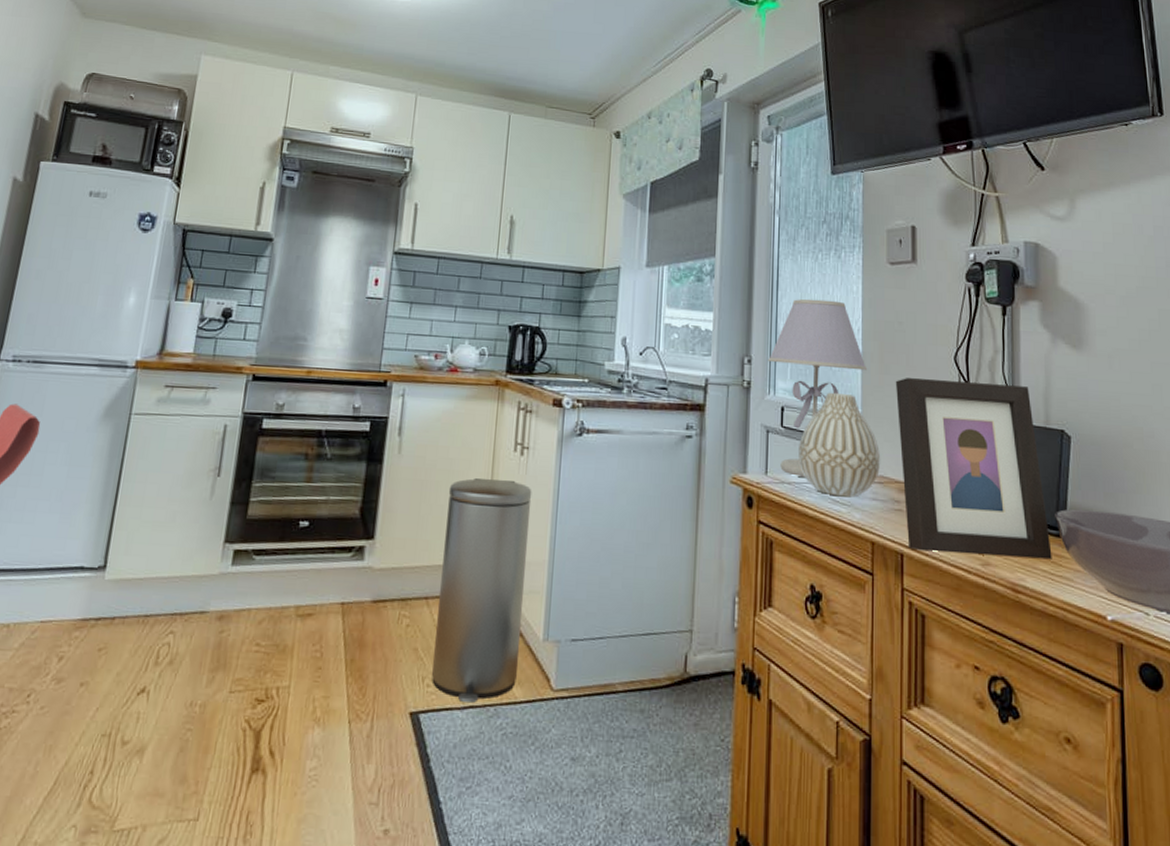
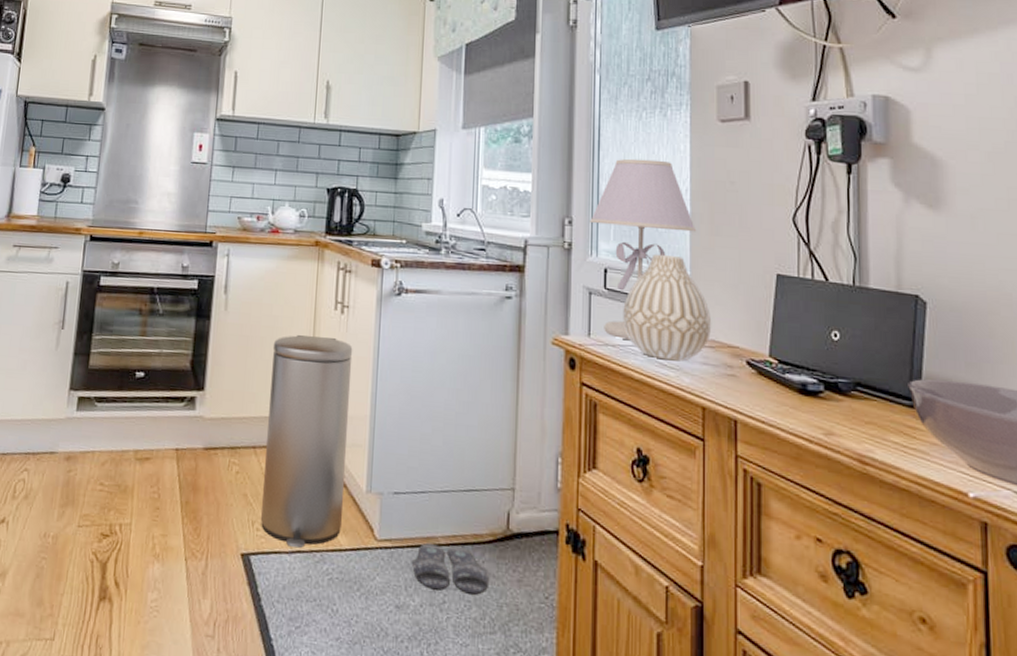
slippers: none [587,691,666,742] -> present [411,543,489,595]
picture frame: present [895,378,1052,560] -> none [727,239,905,432]

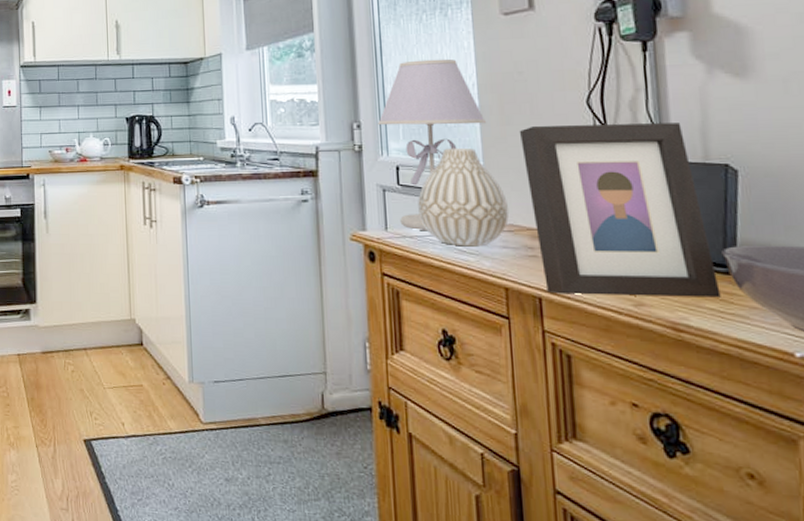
pedal bin: present [260,335,353,549] -> none [92,250,169,434]
slippers: present [411,543,489,595] -> none [235,424,309,467]
picture frame: none [727,239,905,432] -> present [519,123,721,298]

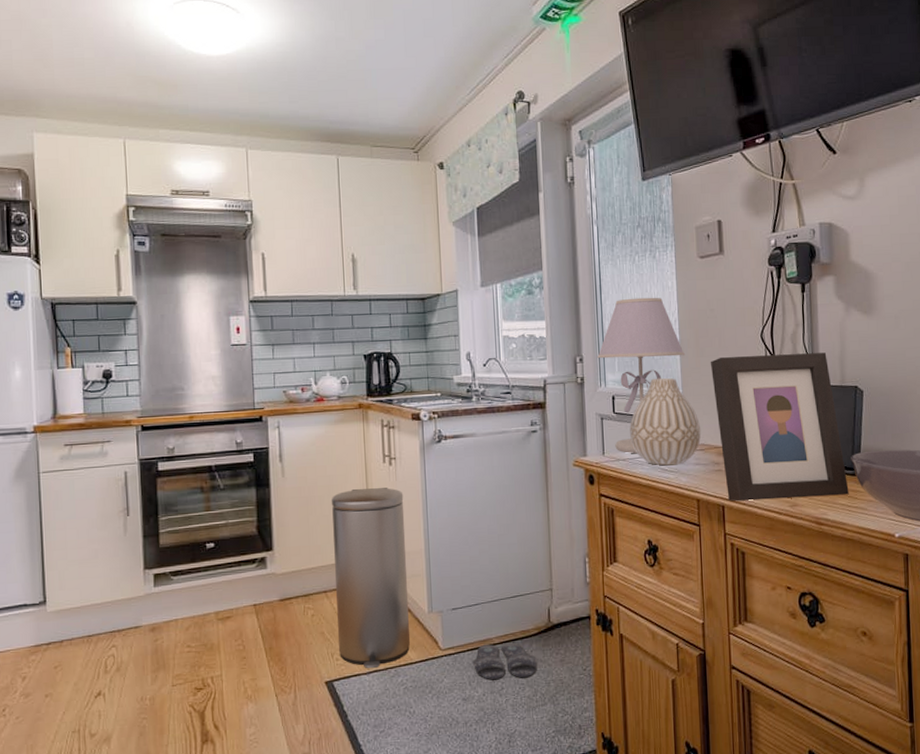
pedal bin: none [92,250,169,434] -> present [331,488,410,669]
slippers: none [235,424,309,467] -> present [472,643,537,681]

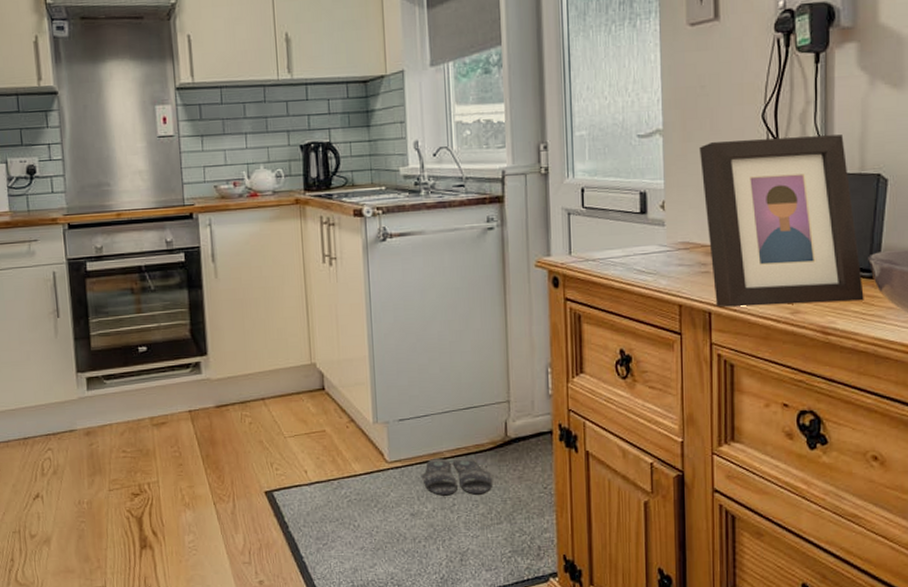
pedal bin: present [331,488,410,669] -> none [267,290,354,480]
table lamp: present [597,297,686,454] -> none [565,73,670,254]
vase: present [630,377,702,466] -> none [601,166,686,267]

